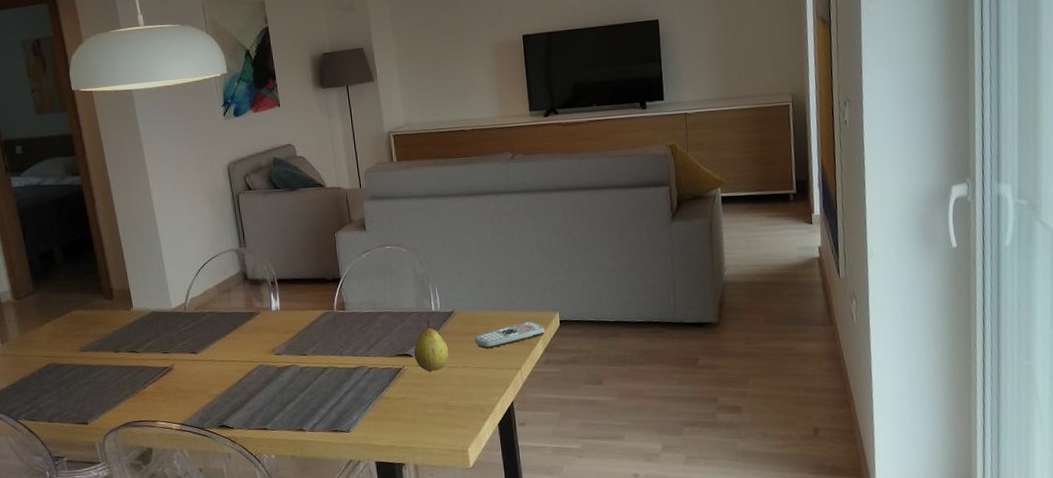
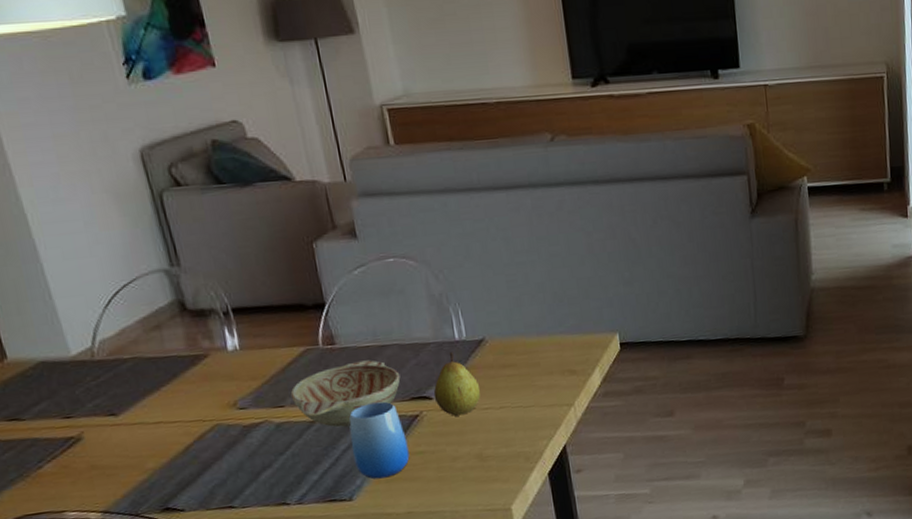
decorative bowl: none [312,323,390,374] -> present [290,360,401,428]
cup: none [351,356,393,417] -> present [349,401,410,480]
remote control: present [474,321,546,349] -> none [513,346,603,384]

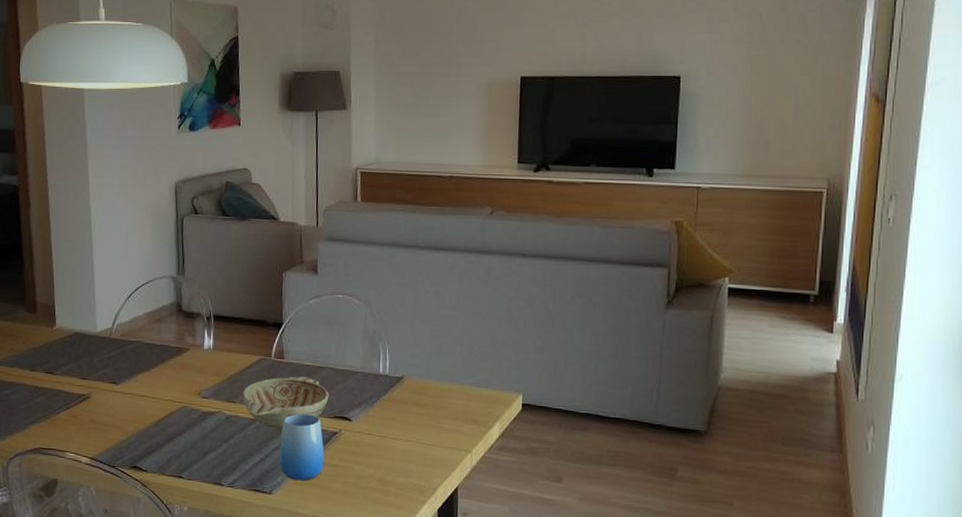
fruit: present [433,351,481,416] -> none [353,382,393,440]

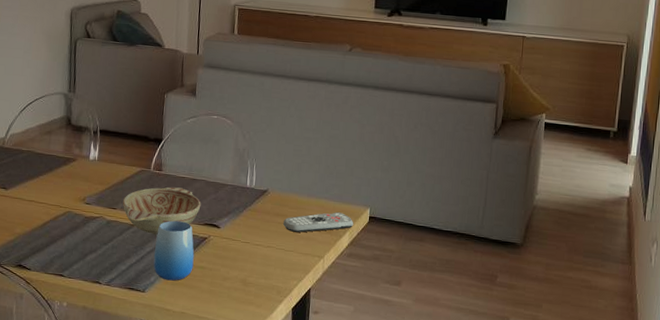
remote control: none [422,400,505,425] -> present [282,212,354,233]

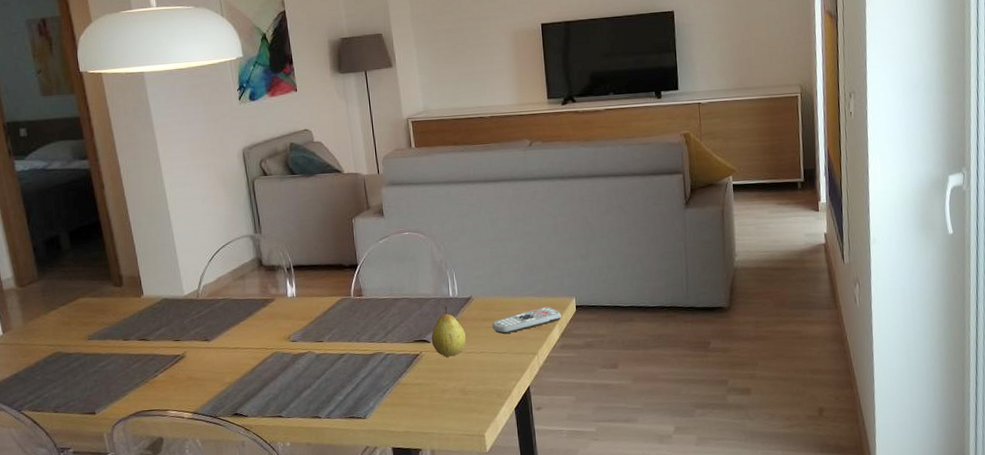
decorative bowl: present [122,187,201,235] -> none [328,309,408,360]
cup: present [153,220,195,281] -> none [368,342,410,403]
fruit: none [221,194,257,246] -> present [431,306,467,357]

